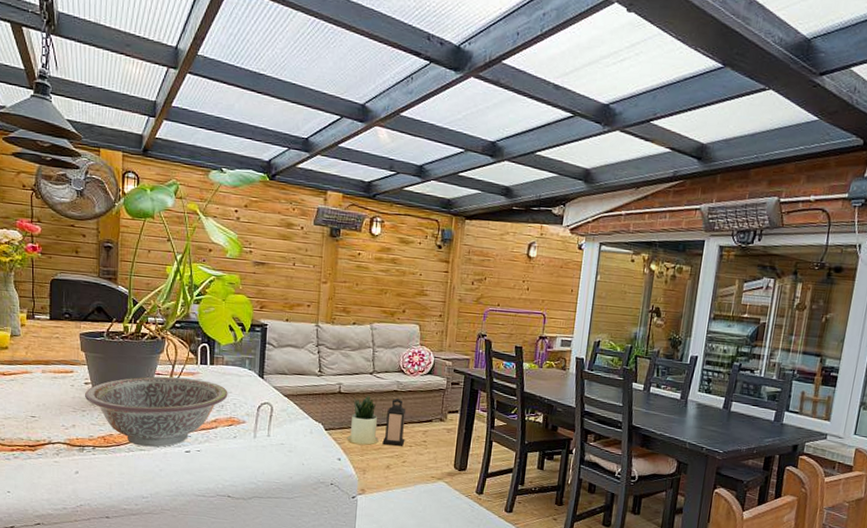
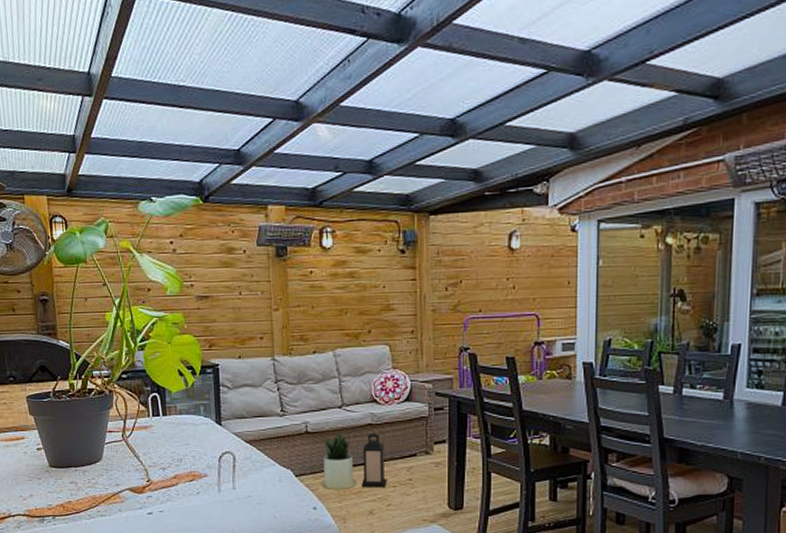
decorative bowl: present [84,376,228,447] -> none [38,432,186,511]

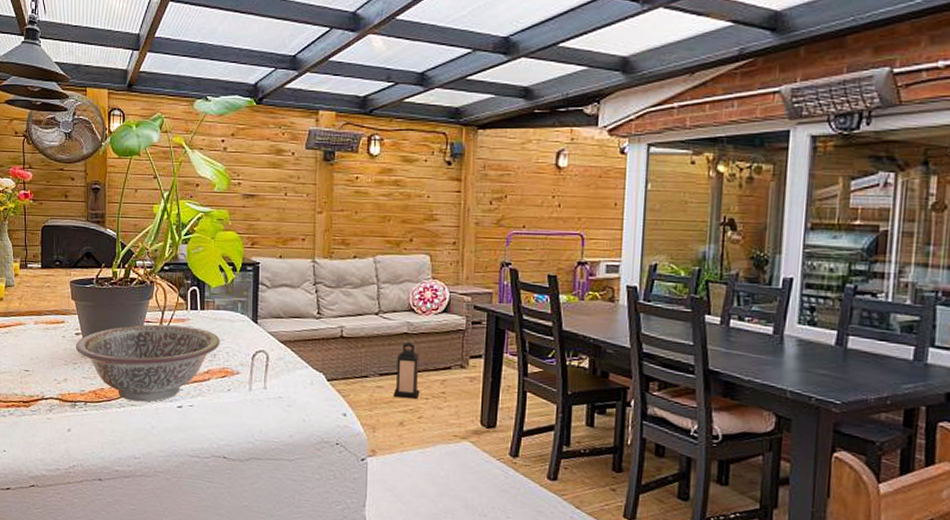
decorative bowl: none [38,432,186,511] -> present [75,324,220,402]
planter: present [321,432,357,491] -> none [352,339,389,399]

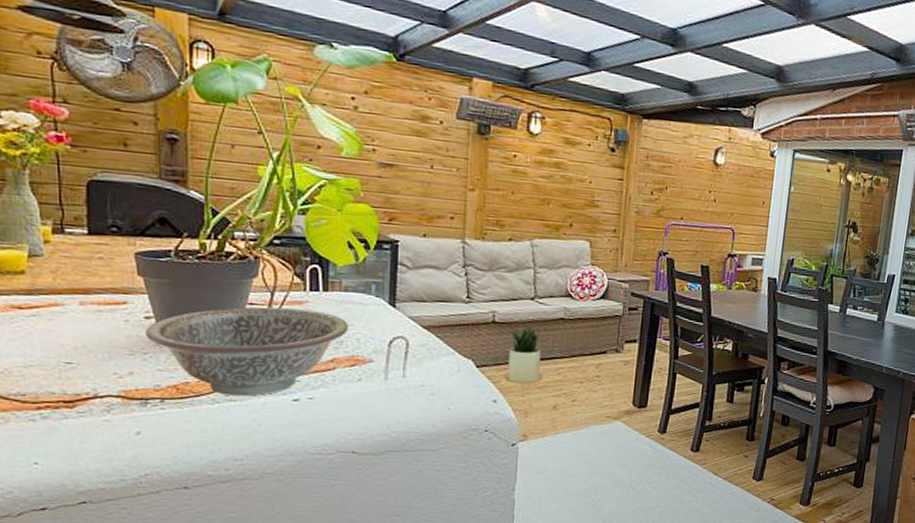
planter: none [352,339,389,399] -> present [504,324,543,384]
lantern: present [393,342,420,400] -> none [547,328,575,384]

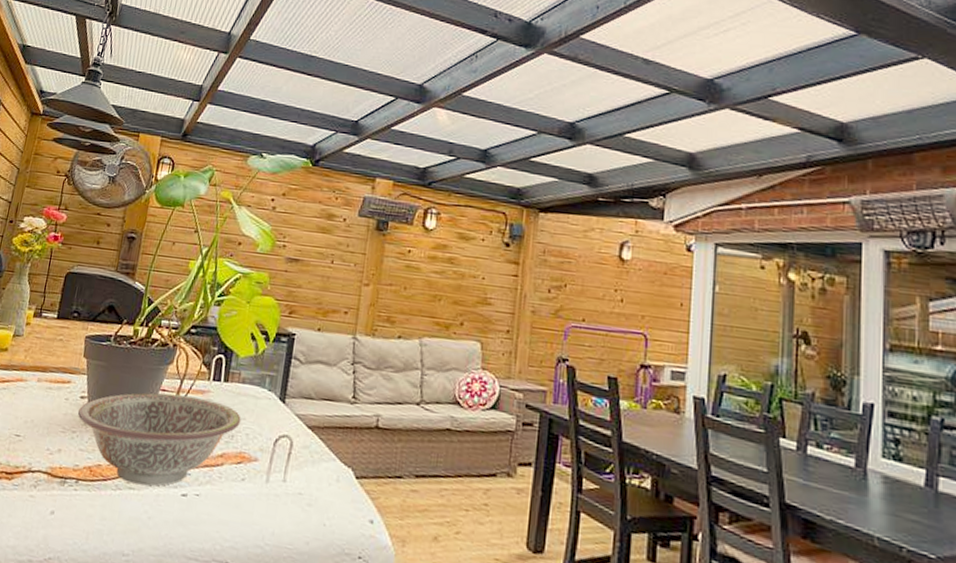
planter: present [504,324,543,384] -> none [383,433,425,506]

